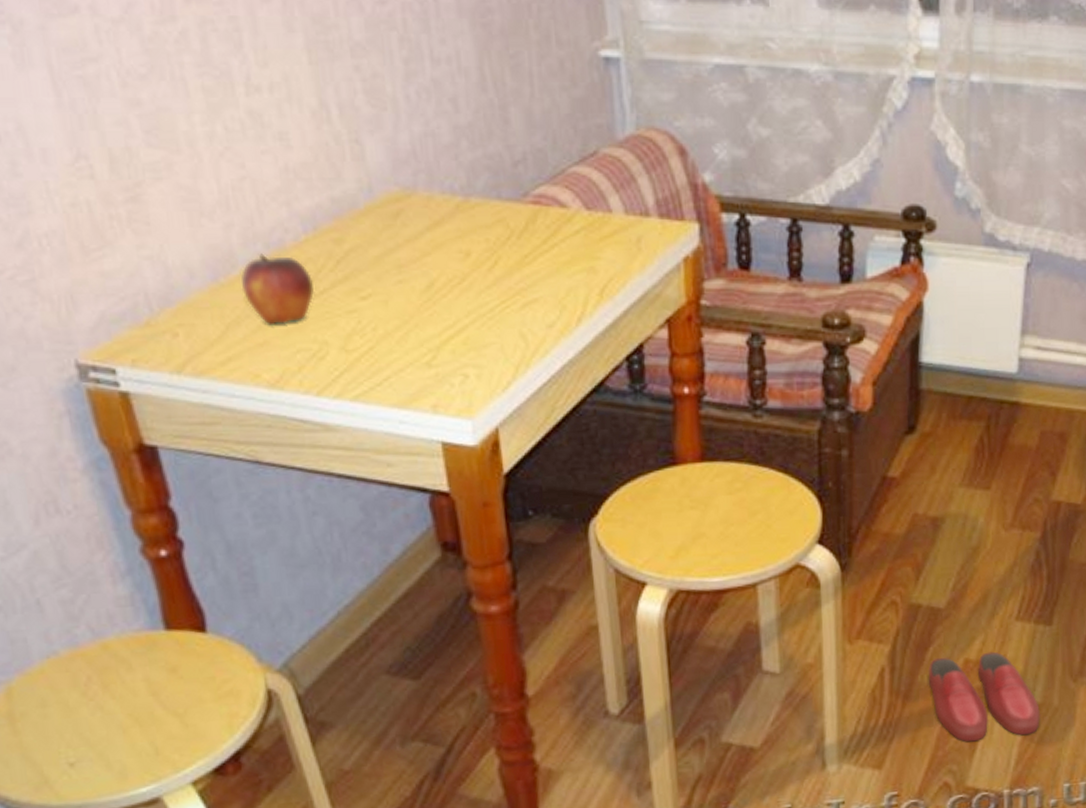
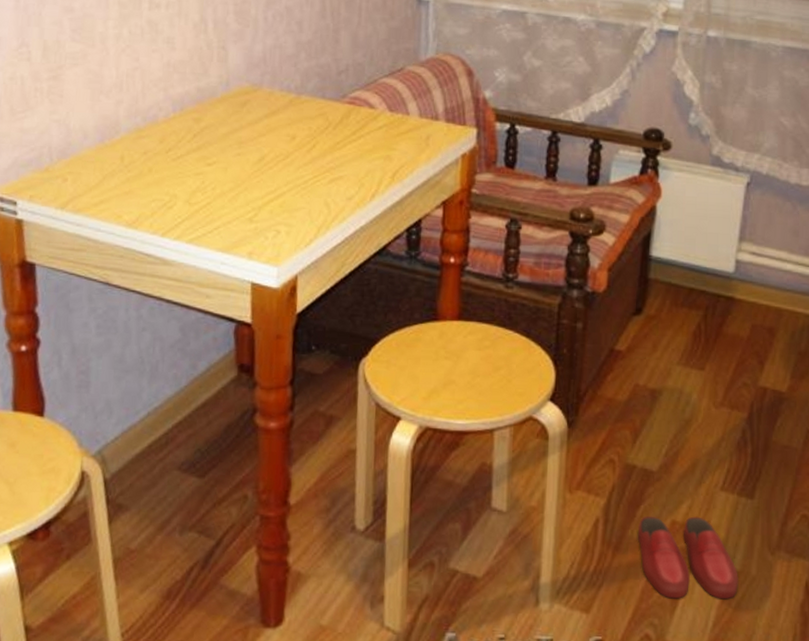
fruit: present [241,253,315,326] -> none [120,124,174,179]

